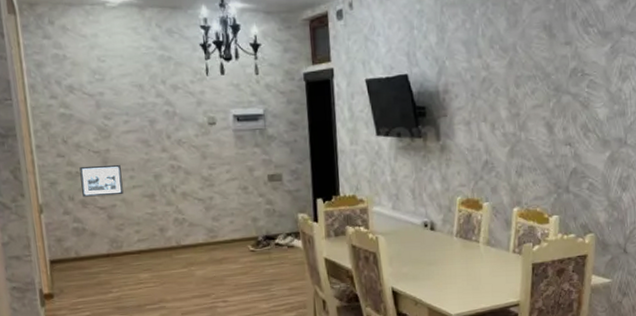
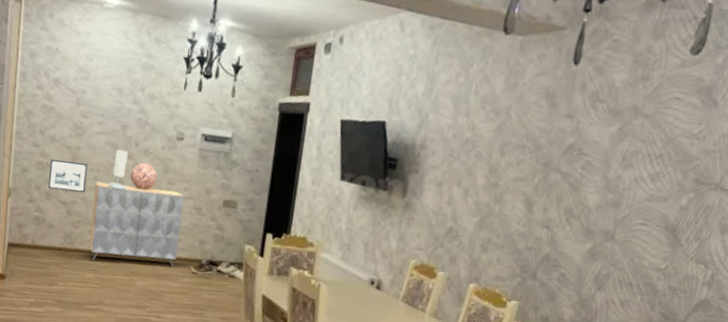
dresser: none [132,175,233,260] -> present [89,181,185,267]
table lamp: none [145,144,167,185] -> present [107,149,128,189]
decorative sphere: none [168,153,197,181] -> present [130,162,158,191]

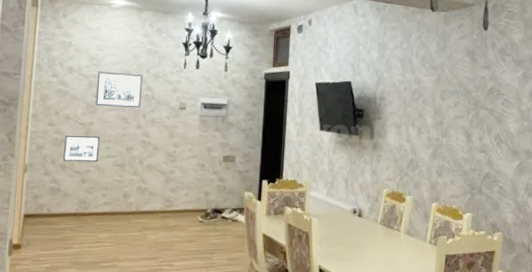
wall art: none [82,86,138,134] -> present [95,71,144,108]
dresser: present [89,181,185,267] -> none [103,151,189,221]
table lamp: present [107,149,128,189] -> none [118,122,137,156]
decorative sphere: present [130,162,158,191] -> none [140,131,164,155]

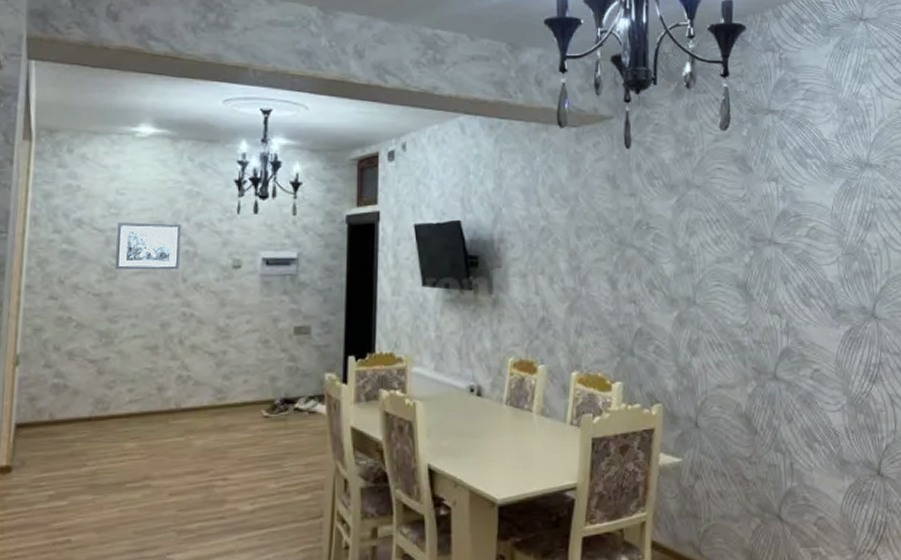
picture frame: present [63,135,100,163] -> none [71,309,123,347]

